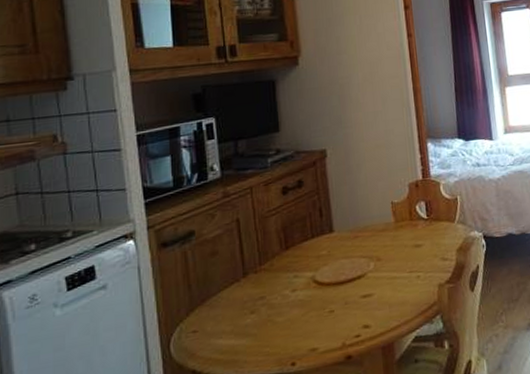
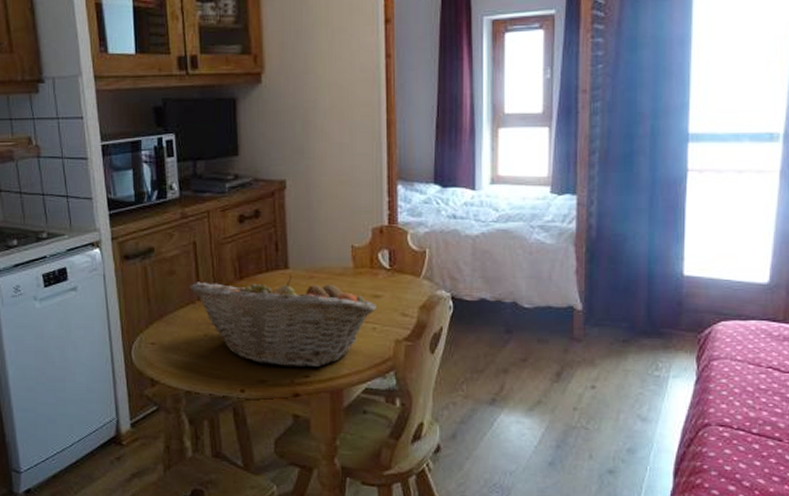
fruit basket: none [234,238,419,333] -> present [190,275,376,368]

